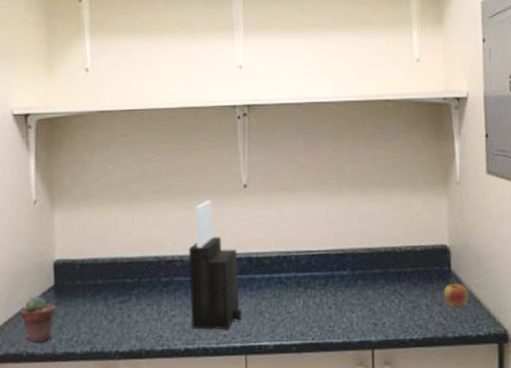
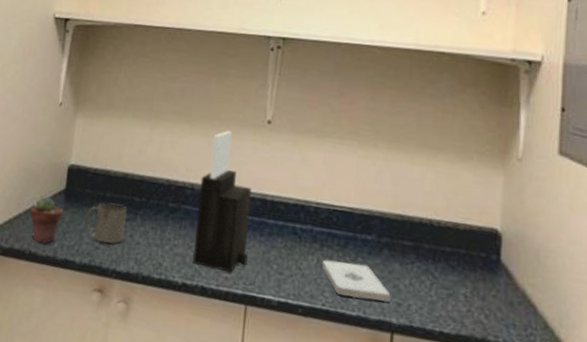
mug: none [80,289,121,329] -> present [85,202,127,245]
notepad: none [308,297,368,327] -> present [322,259,391,302]
apple: present [443,279,468,307] -> none [487,272,520,308]

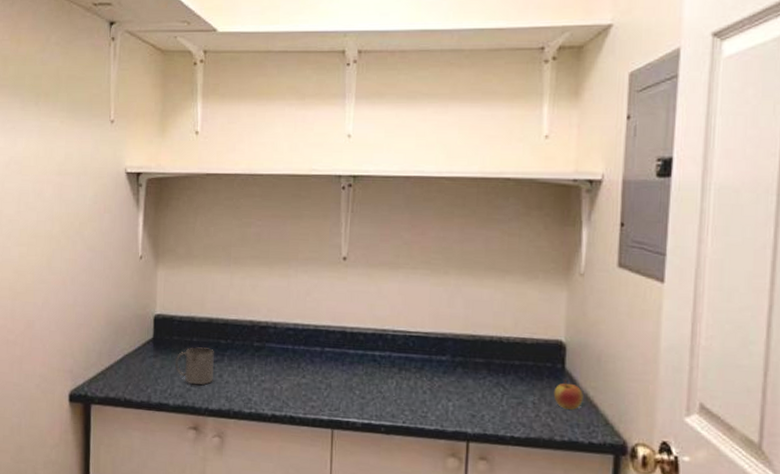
potted succulent: present [30,196,63,243] -> none [121,346,153,390]
knife block: present [192,131,252,273] -> none [279,270,332,402]
notepad: present [322,259,391,302] -> none [401,381,466,415]
apple: none [487,272,520,308] -> present [553,379,583,410]

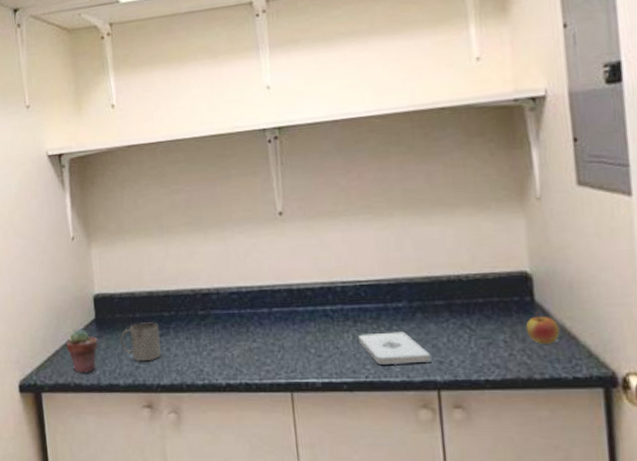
potted succulent: none [121,346,153,390] -> present [66,328,98,374]
notepad: none [401,381,466,415] -> present [359,331,432,364]

